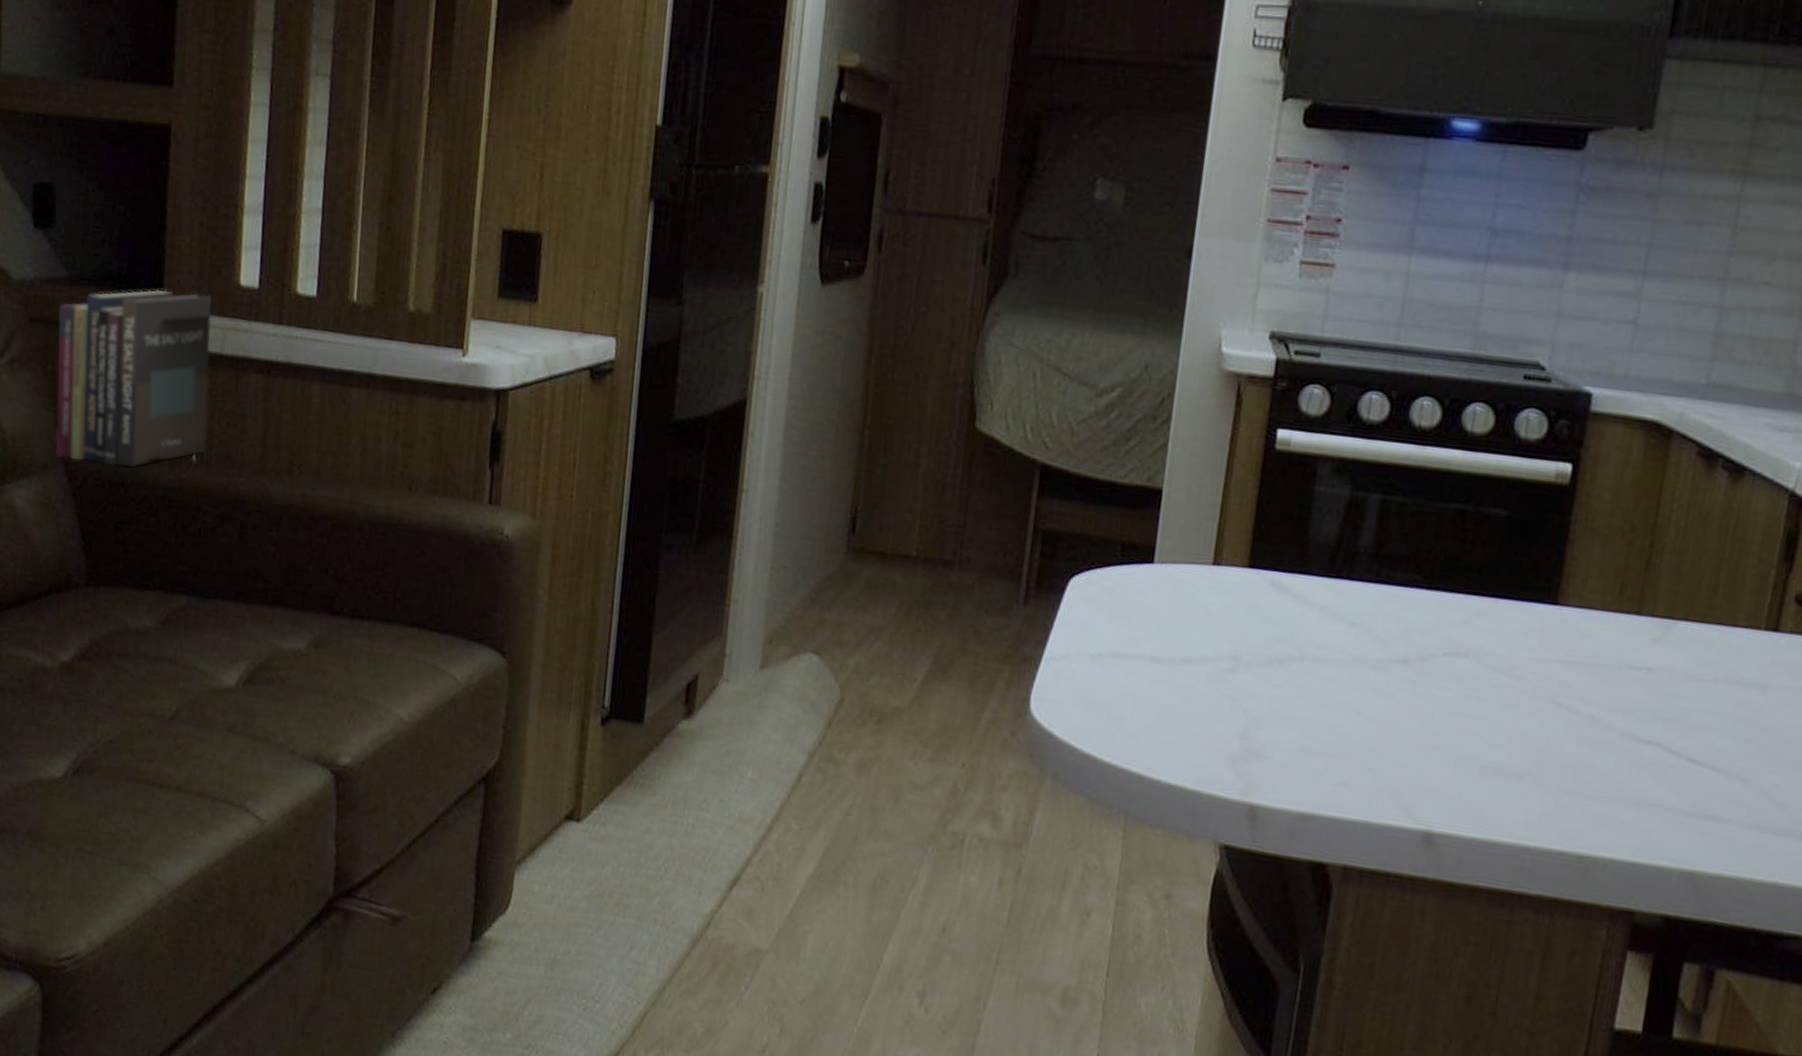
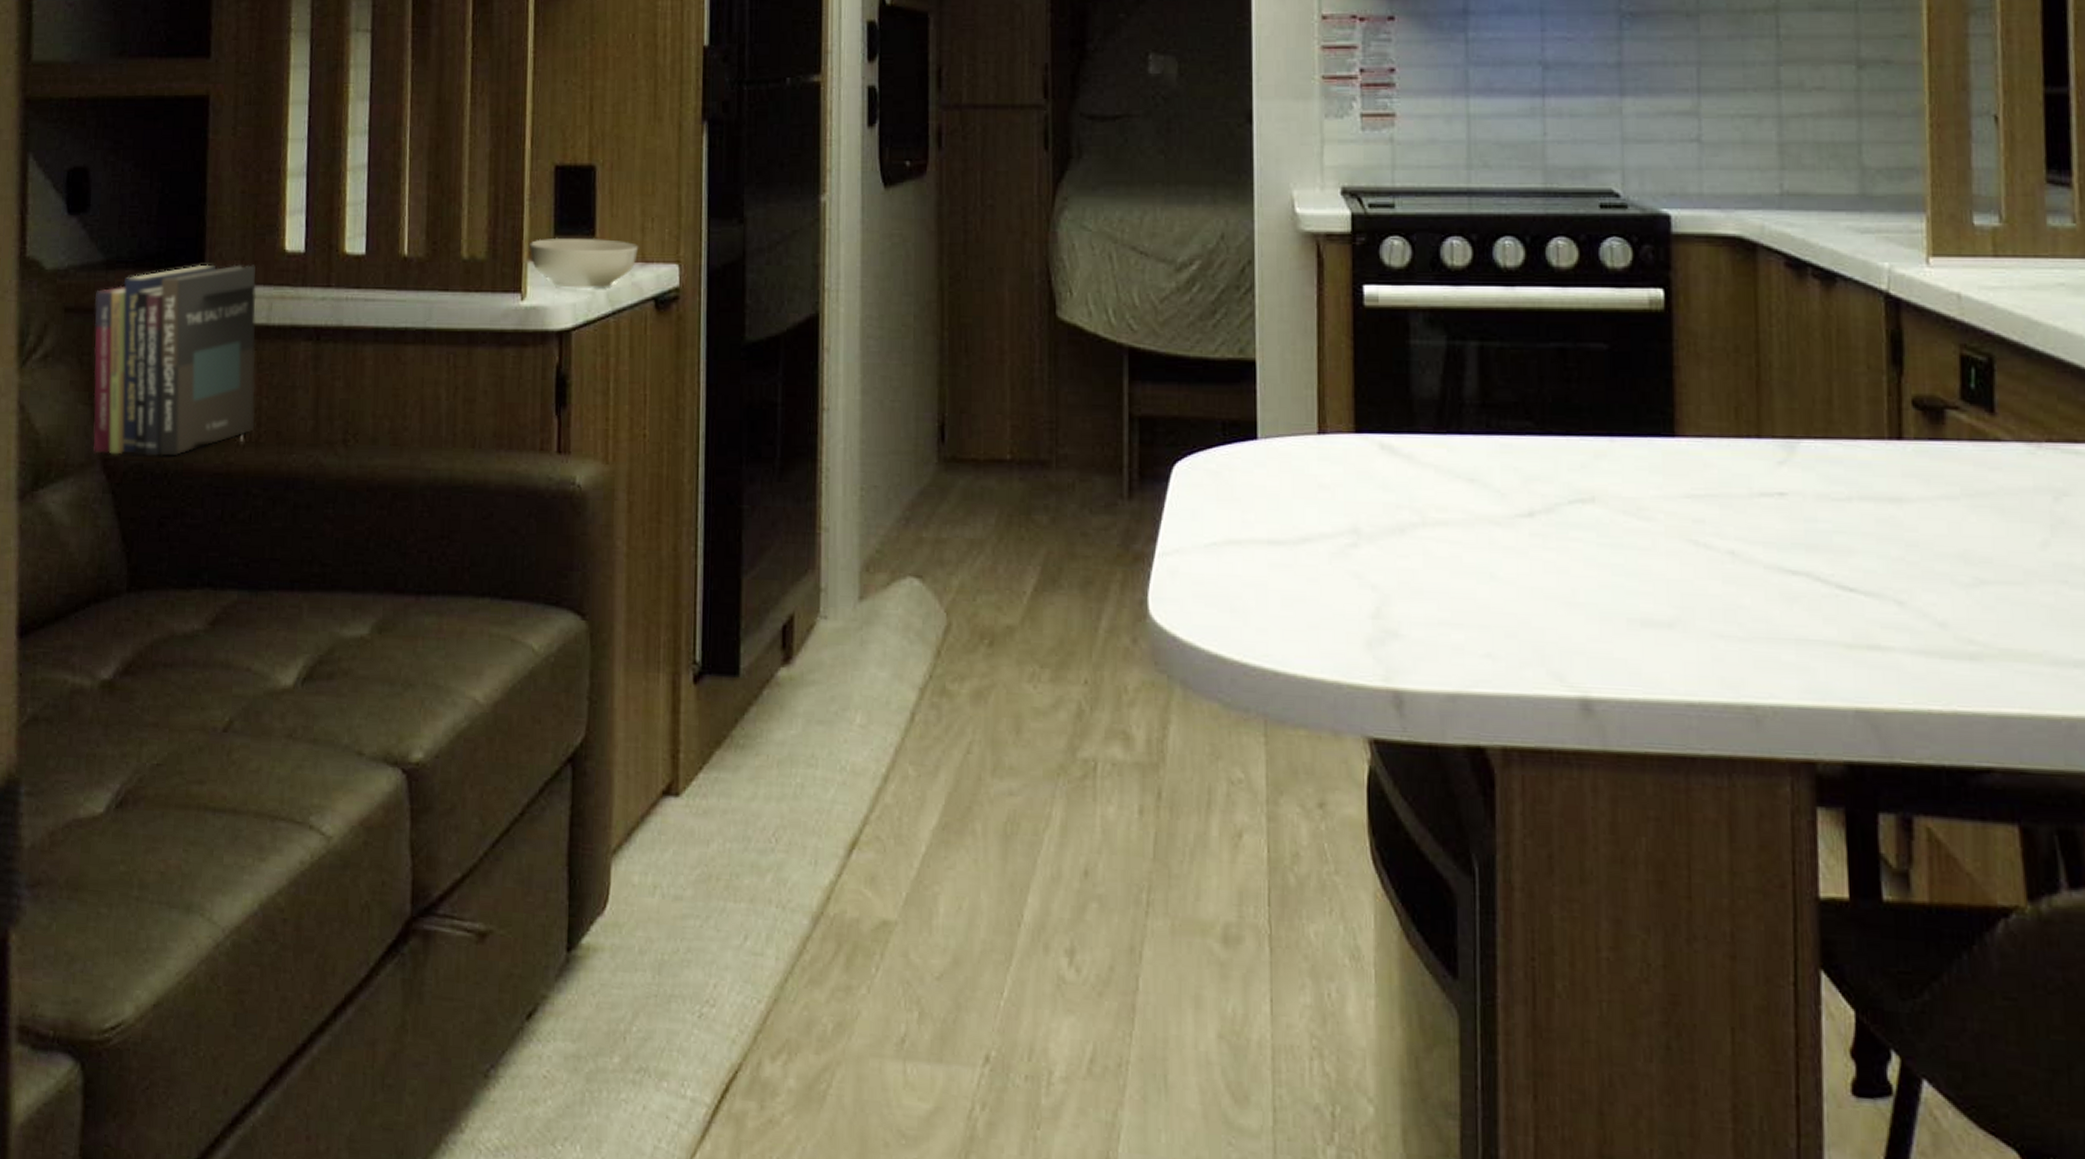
bowl: none [473,299,579,353] -> present [530,237,639,288]

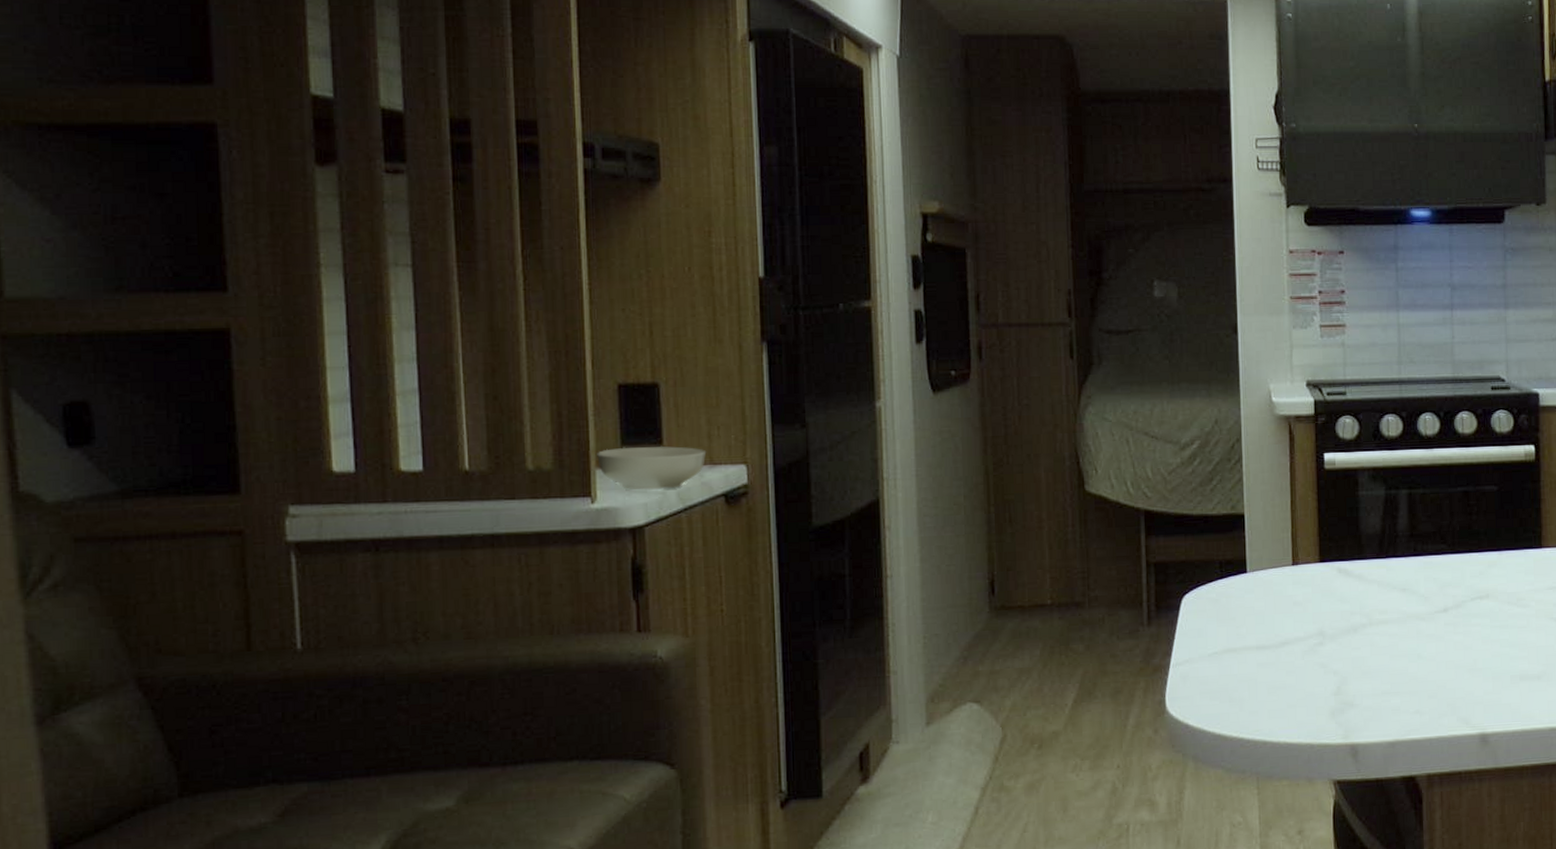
books: present [93,264,256,456] -> none [110,486,311,673]

